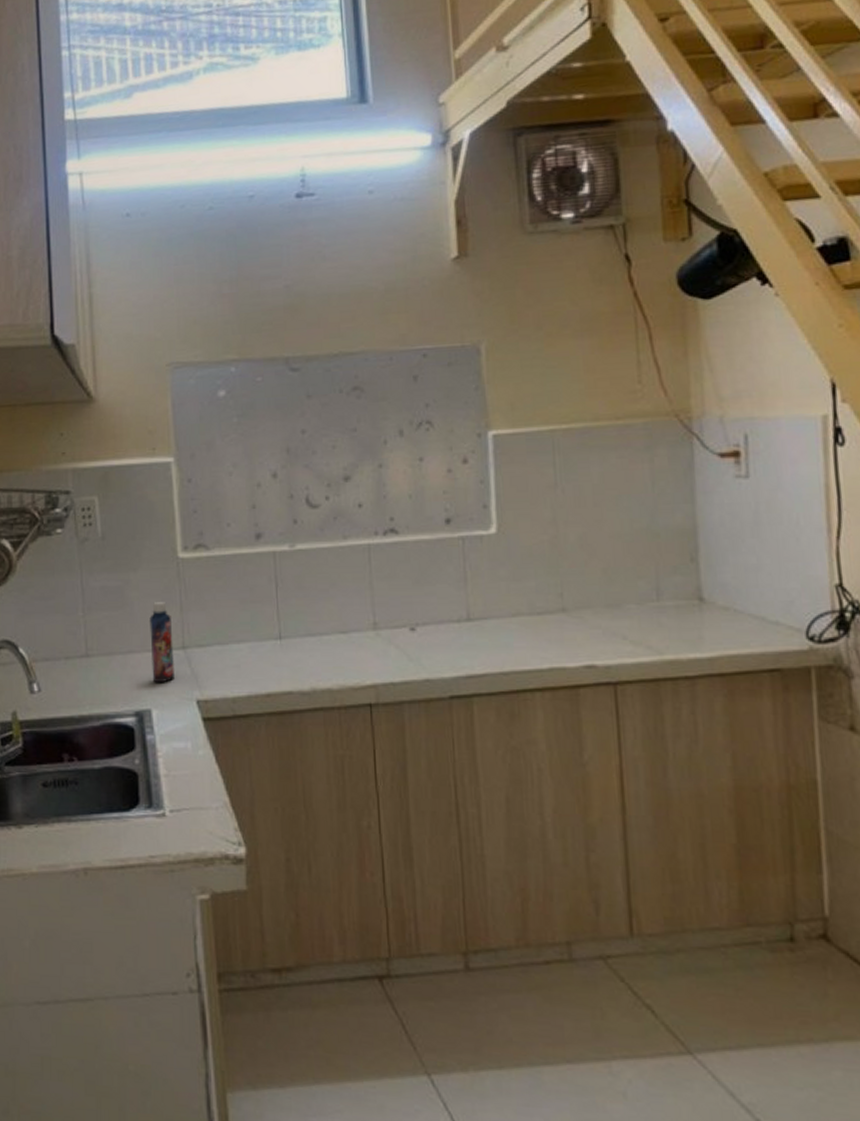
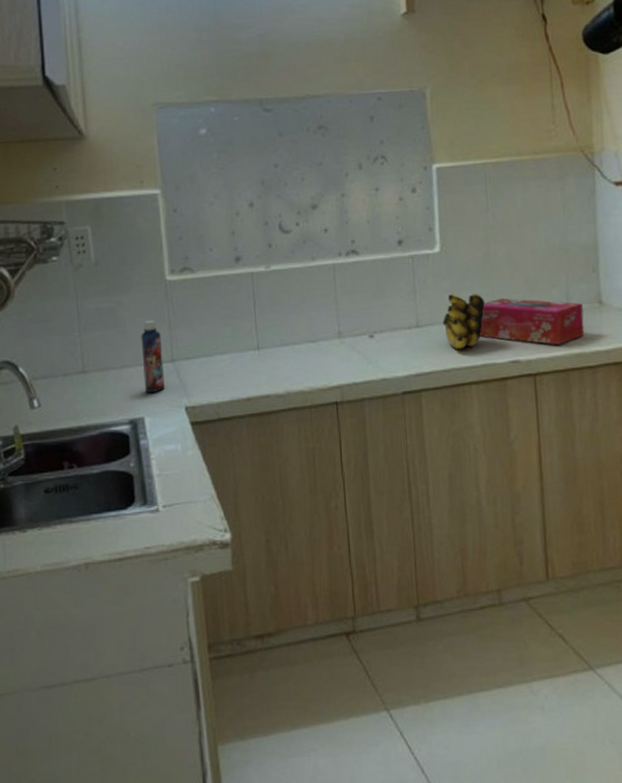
banana: none [499,582,552,649] -> present [442,293,485,349]
tissue box: none [546,589,680,649] -> present [480,297,585,345]

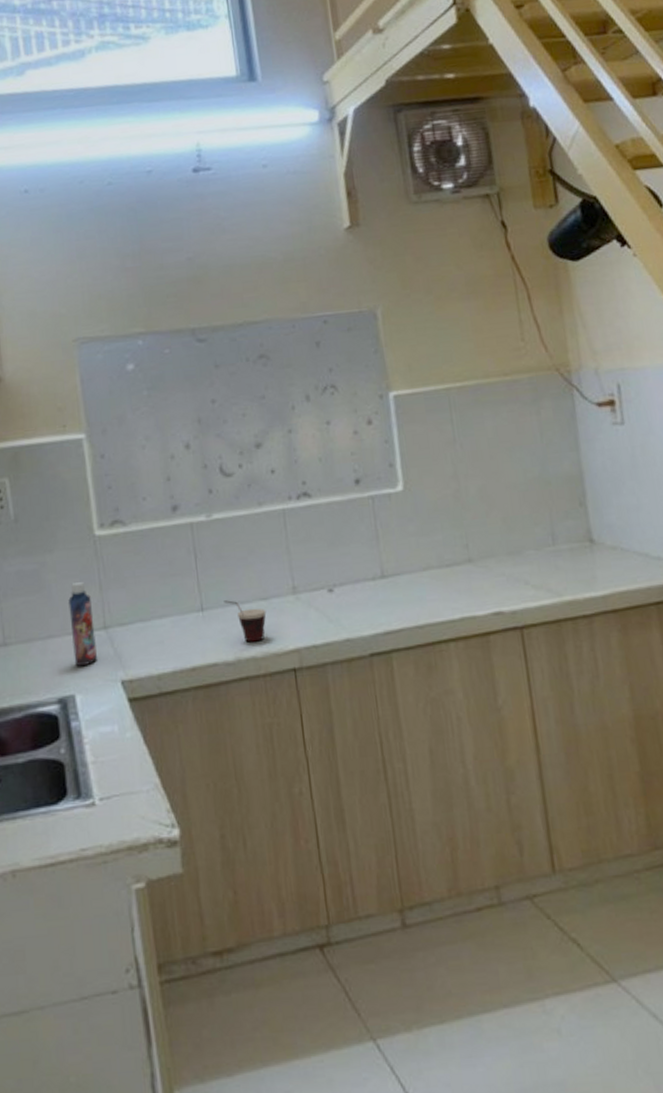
cup: none [277,341,314,378] -> present [223,600,267,643]
banana: present [442,293,485,349] -> none [411,535,459,602]
tissue box: present [480,297,585,345] -> none [454,540,576,592]

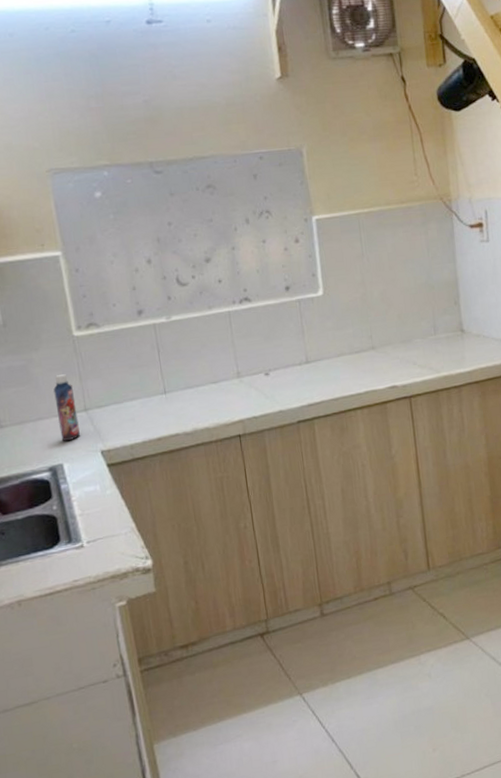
cup: present [223,600,267,643] -> none [182,384,217,417]

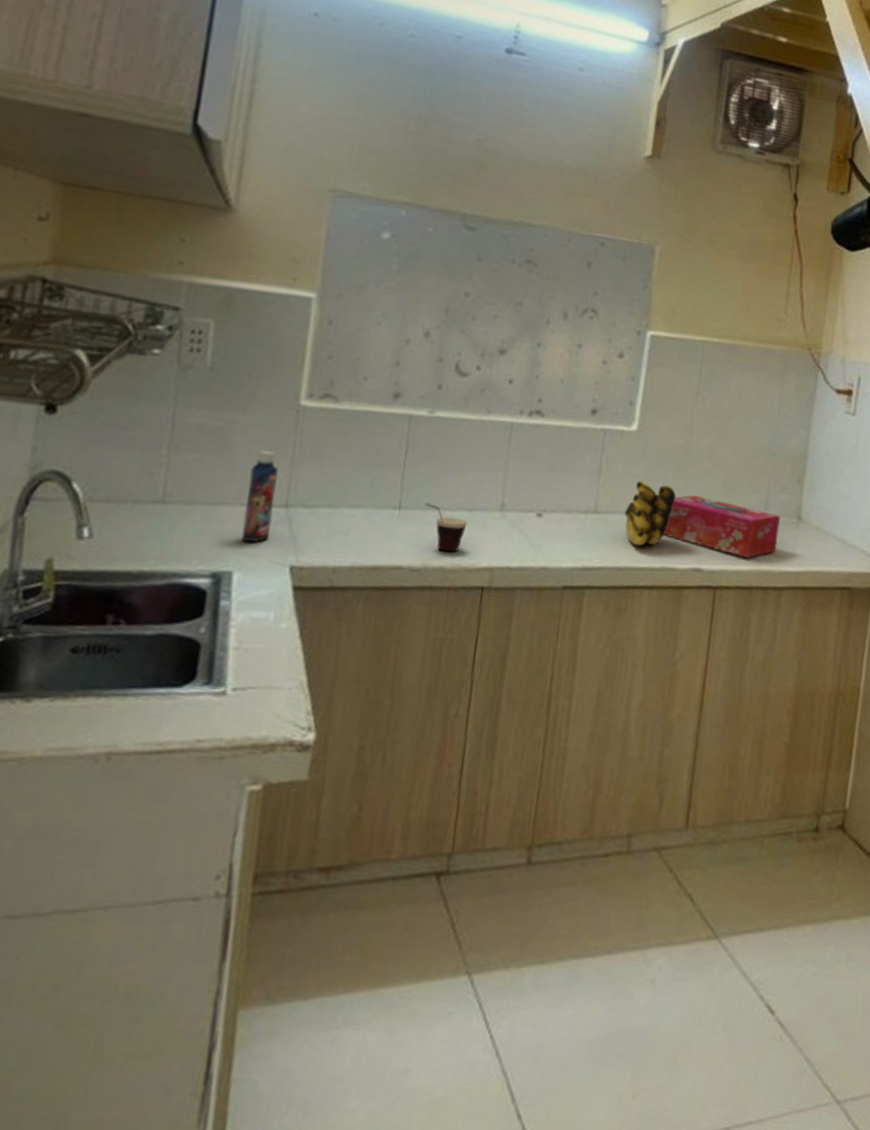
cup: none [182,384,217,417] -> present [425,503,468,553]
banana: none [329,329,365,380] -> present [624,480,676,546]
tissue box: none [361,332,450,370] -> present [664,494,780,559]

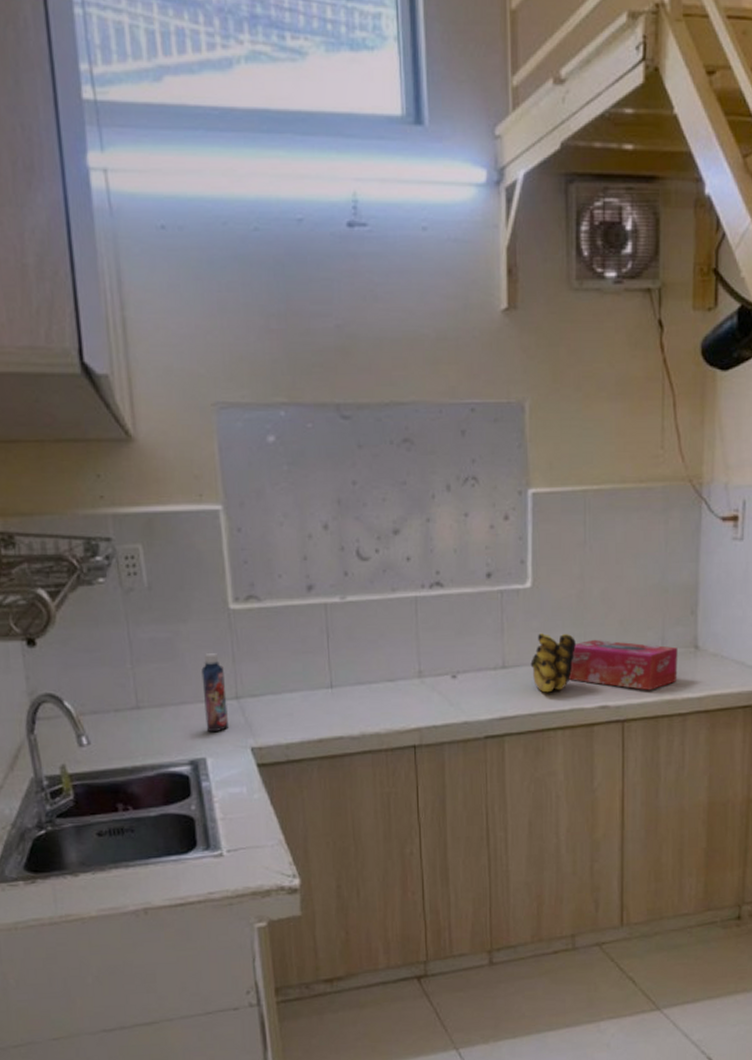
cup: present [425,503,468,553] -> none [352,679,392,720]

